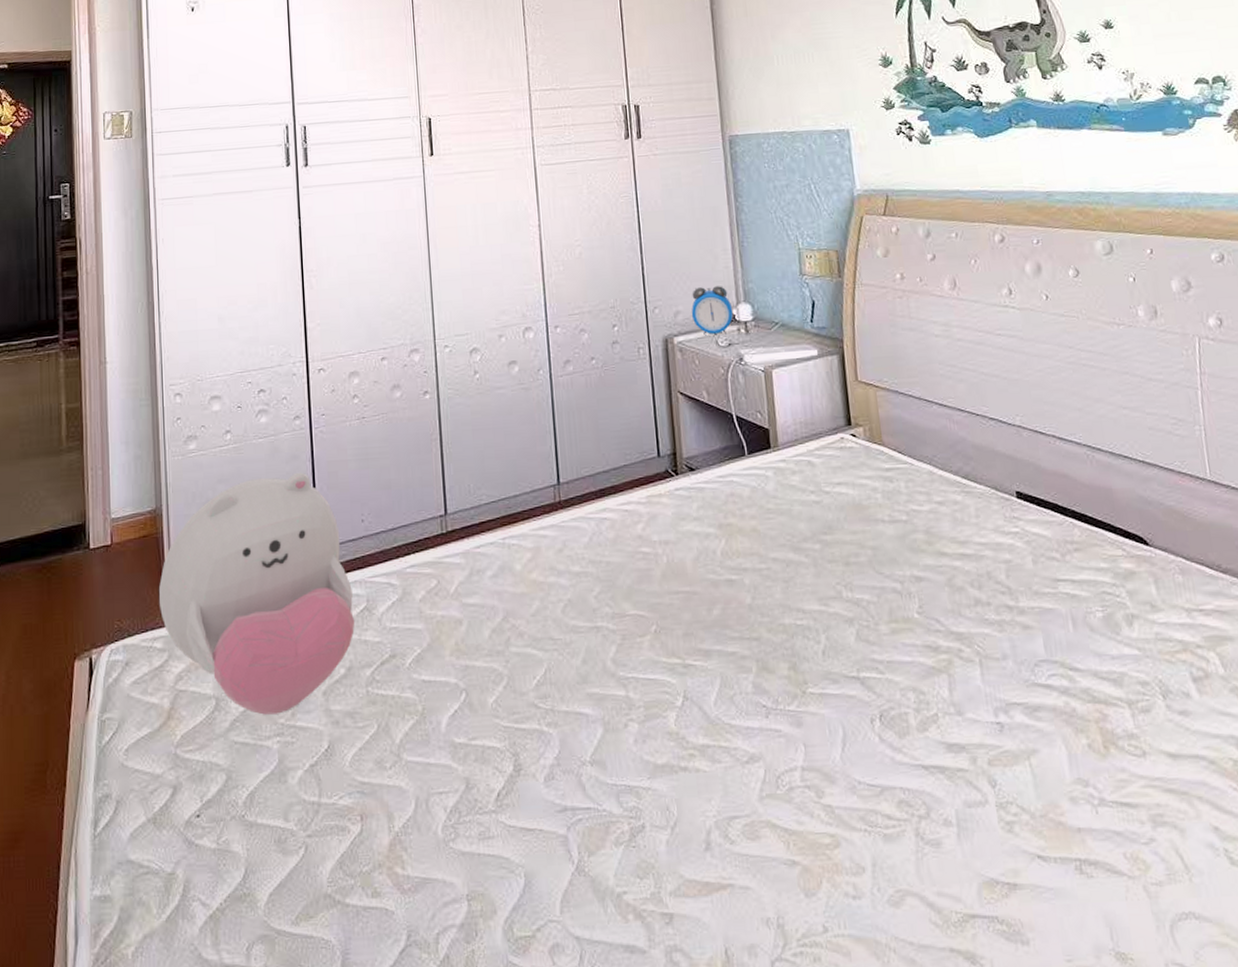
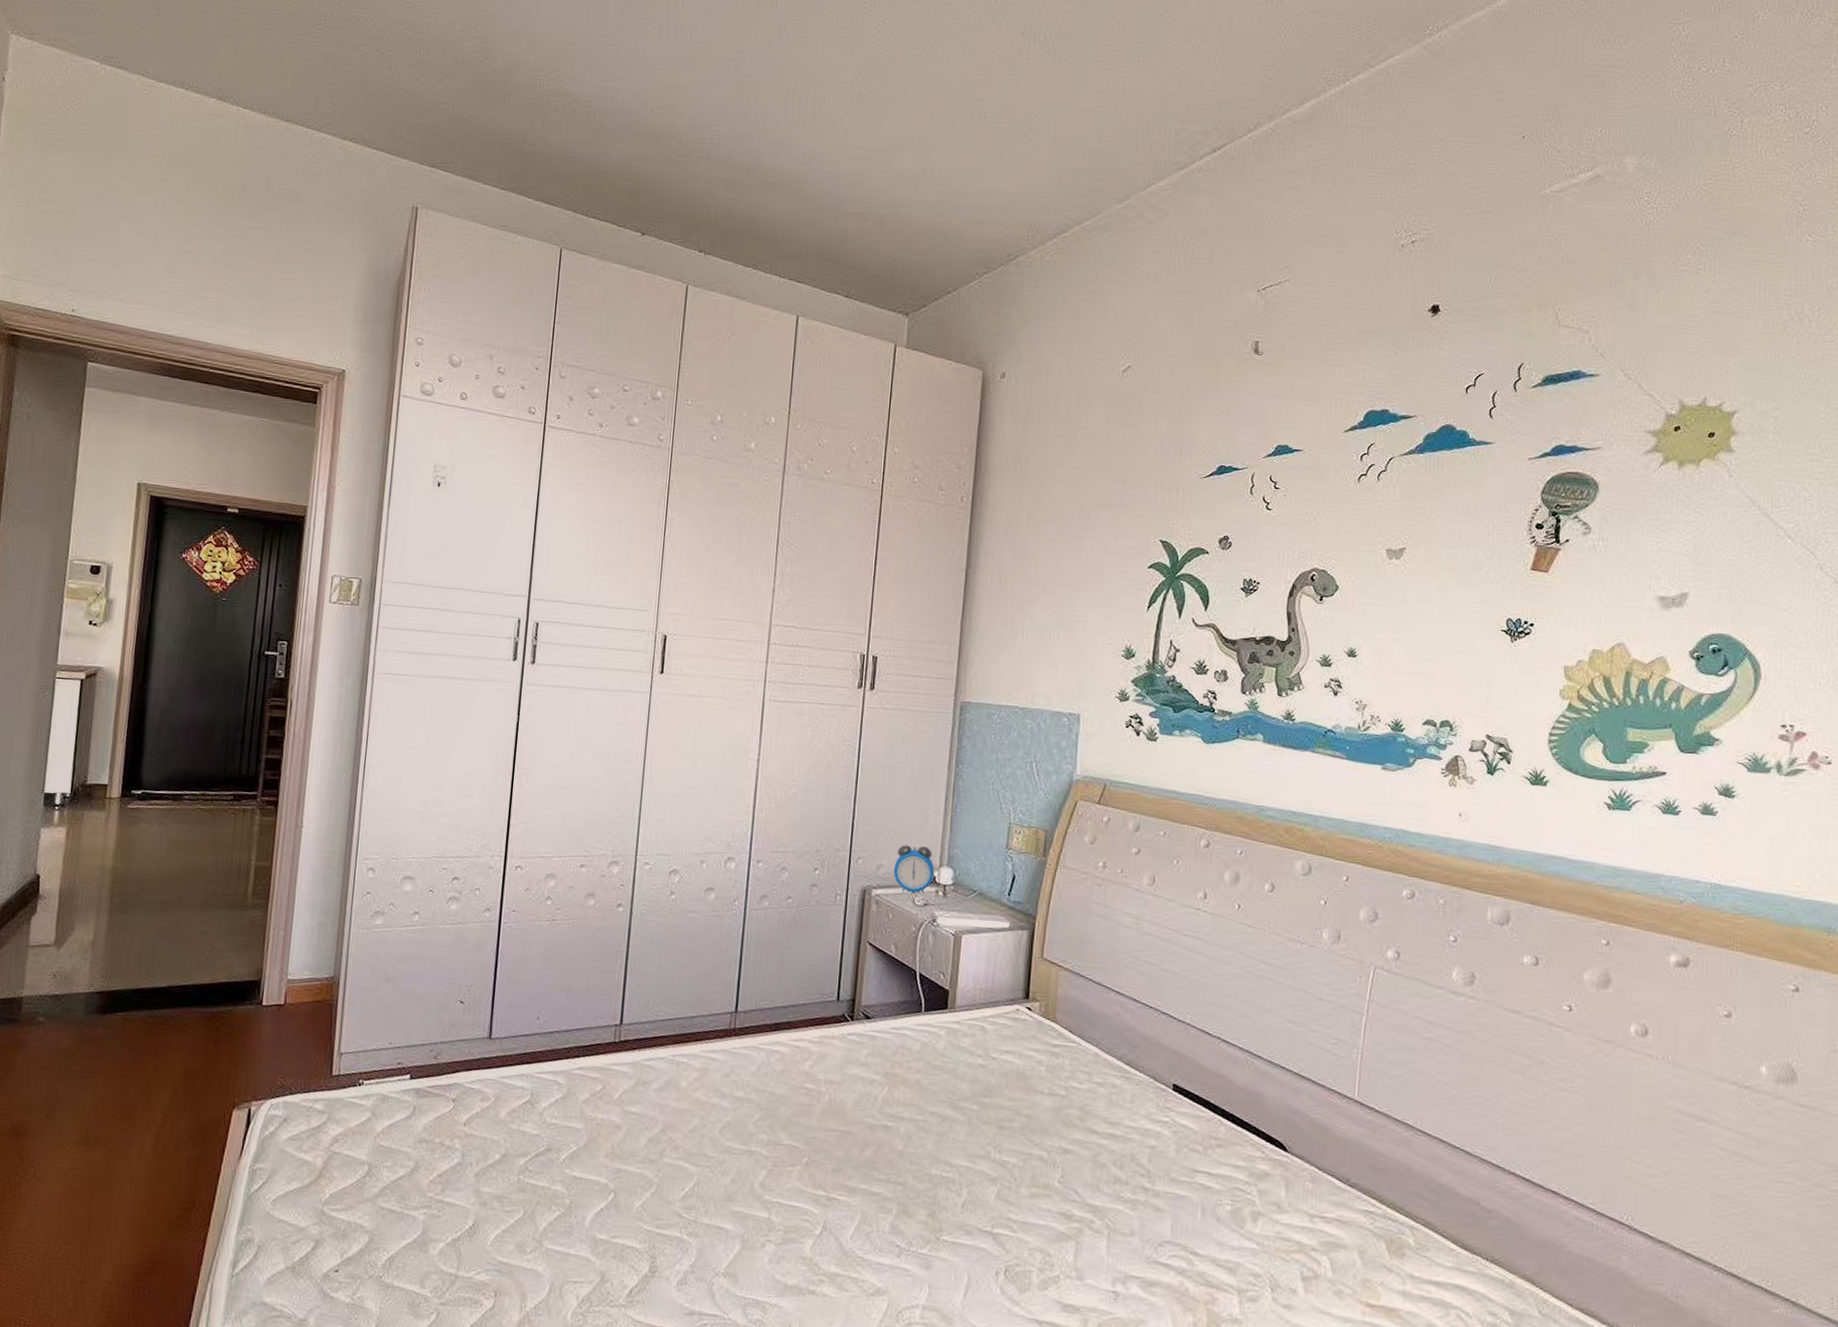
plush toy: present [158,472,355,715] -> none [324,962,518,1188]

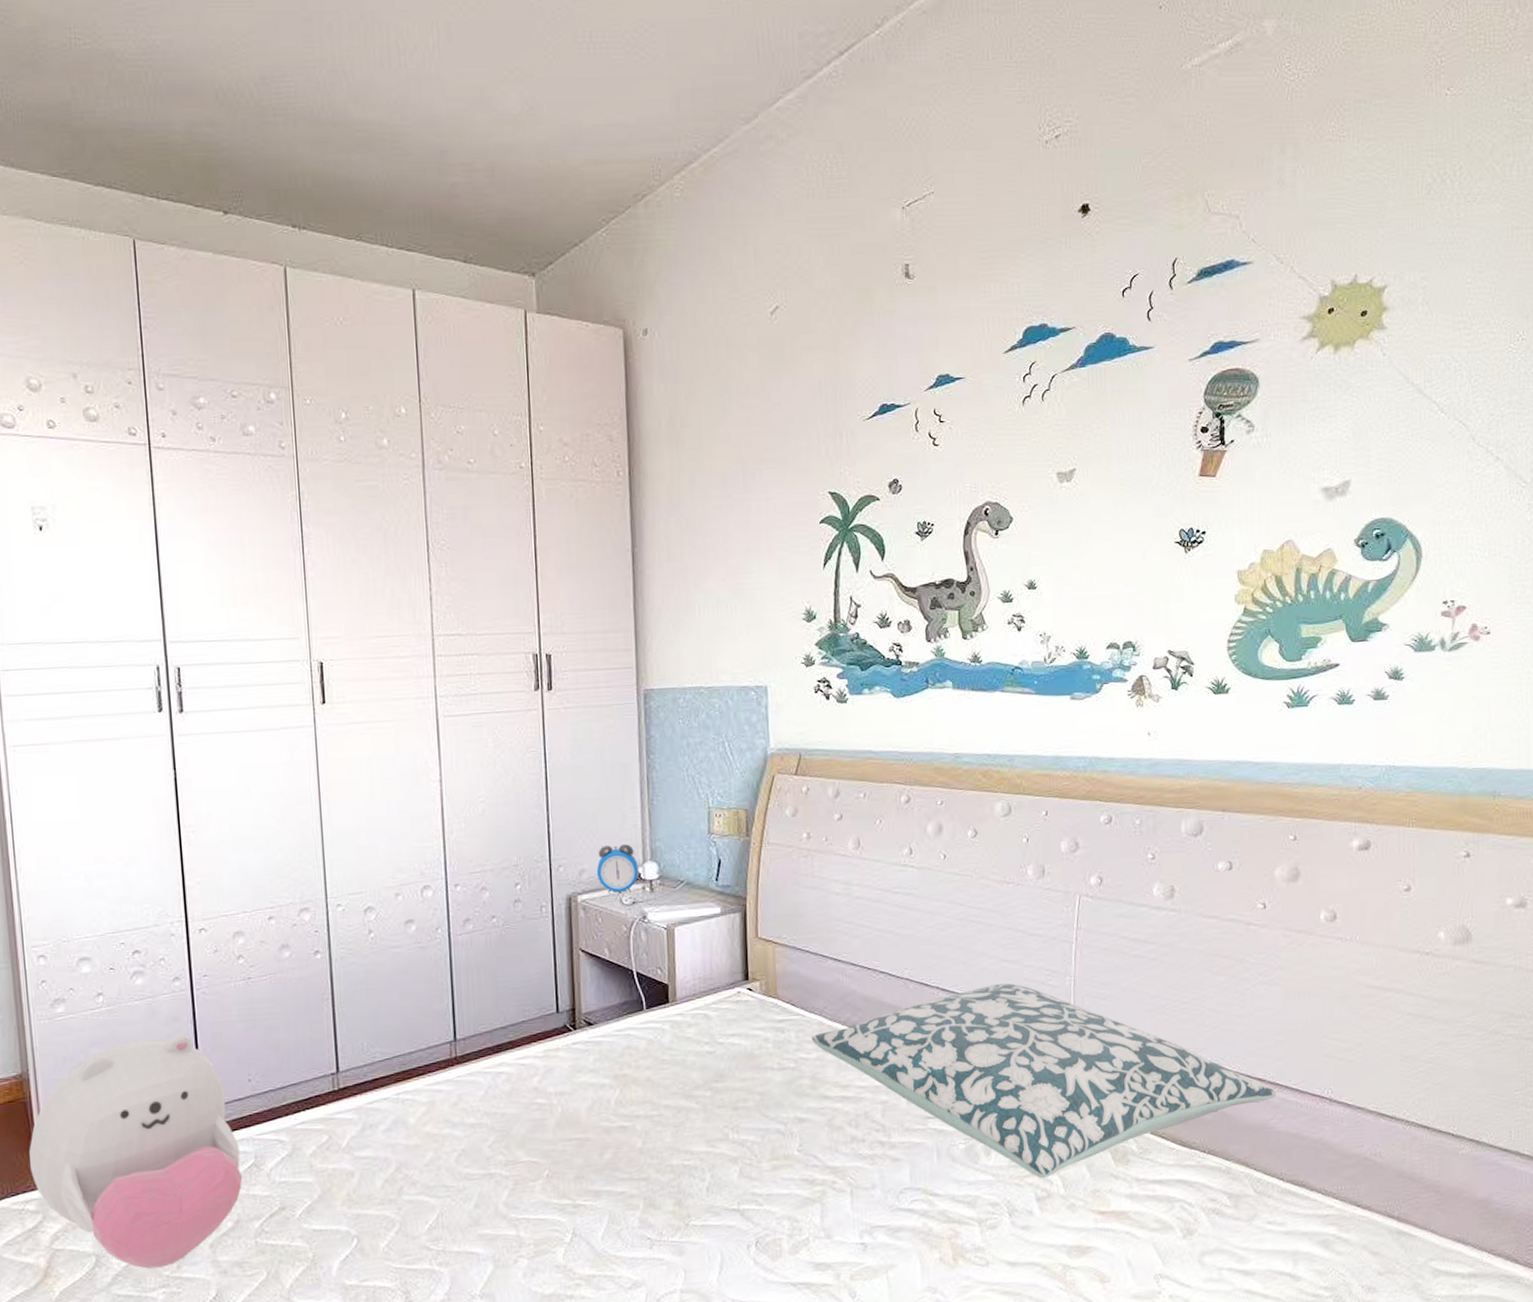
plush toy: none [324,962,518,1188] -> present [29,1034,243,1269]
pillow: none [1085,1044,1571,1258] -> present [812,983,1277,1179]

